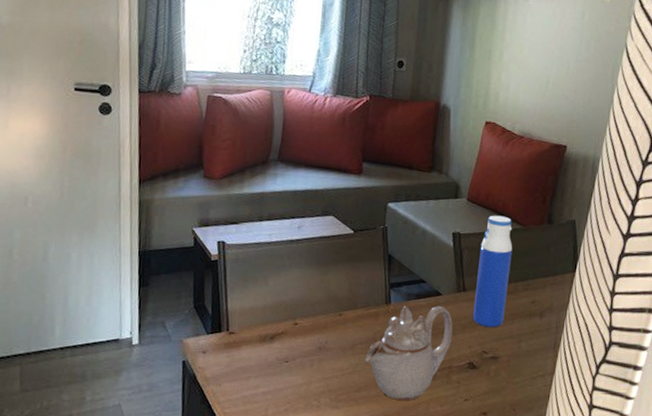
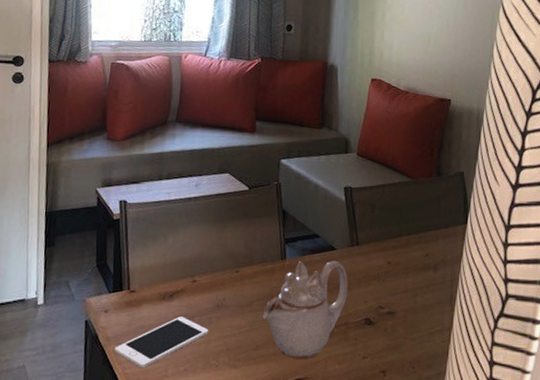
cell phone: none [213,358,310,408] -> present [114,317,209,368]
water bottle: present [472,215,513,328] -> none [367,168,404,282]

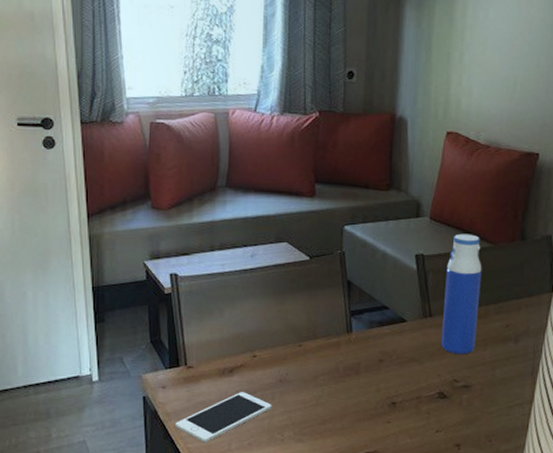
teapot: present [262,260,348,359] -> none [328,333,420,434]
water bottle: none [367,168,404,282] -> present [440,233,482,355]

